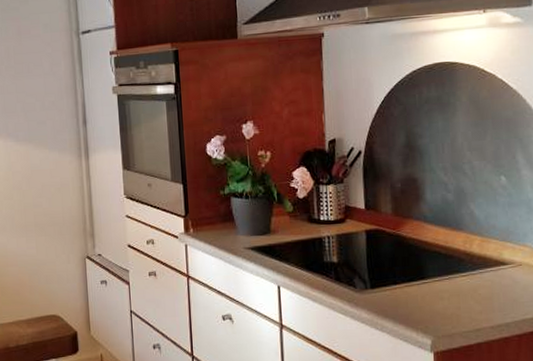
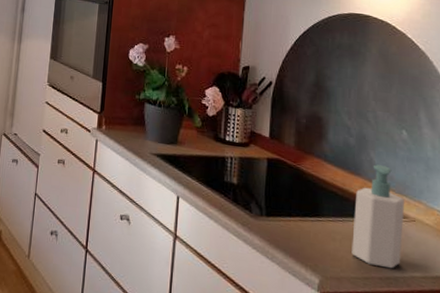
soap bottle: none [459,215,511,317] -> present [351,164,404,269]

